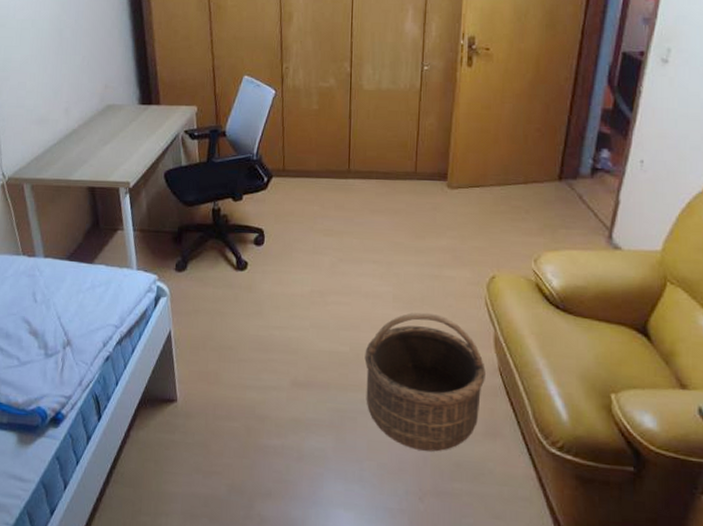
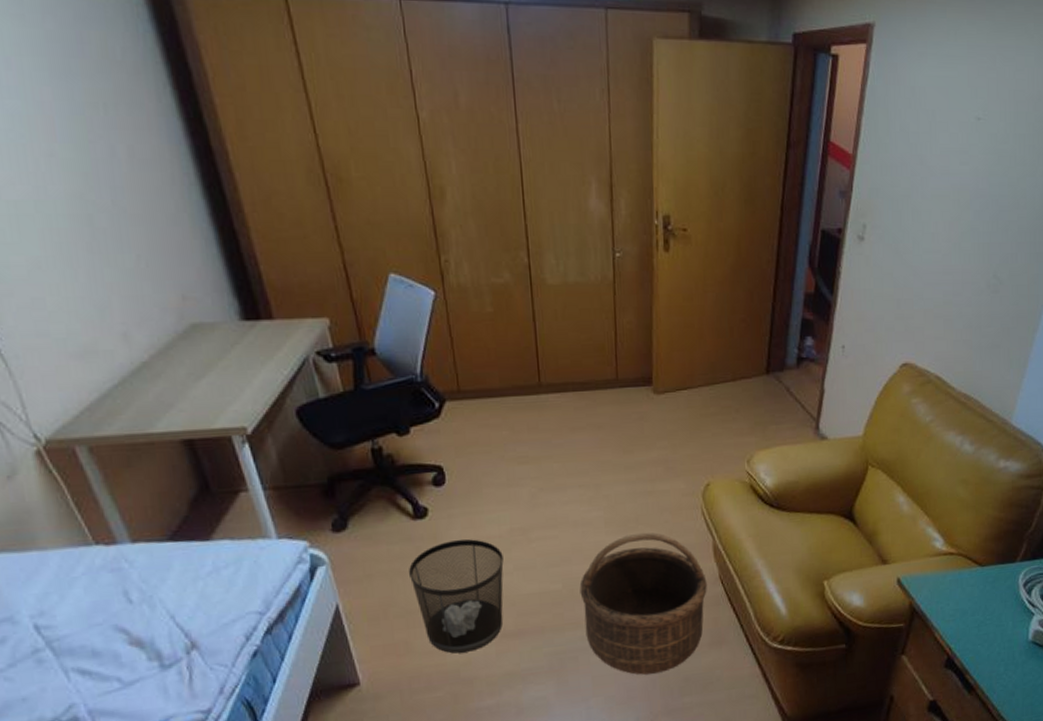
waste bin: none [226,292,303,393] -> present [408,539,504,654]

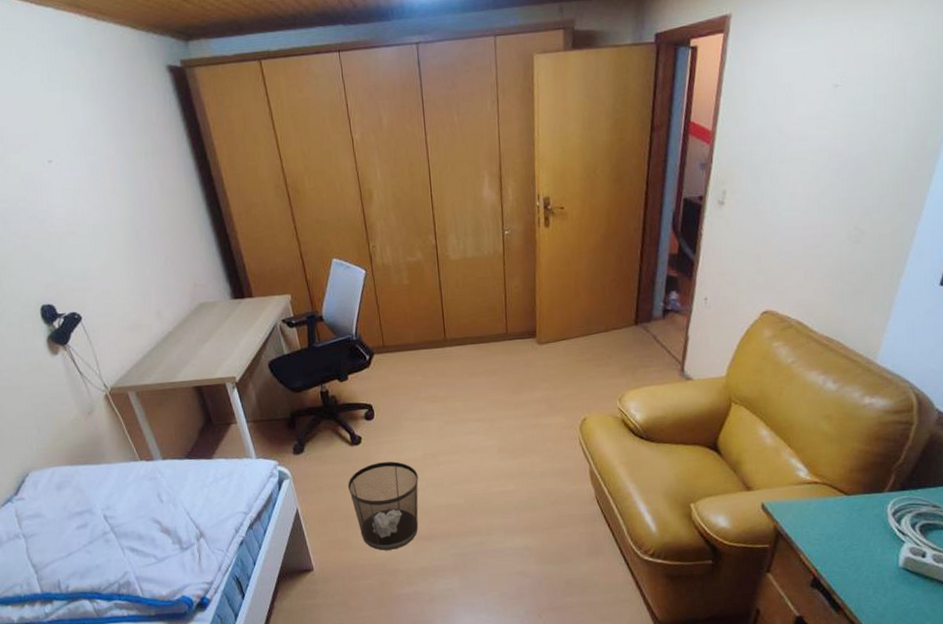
basket: present [579,532,707,675] -> none [478,458,585,576]

